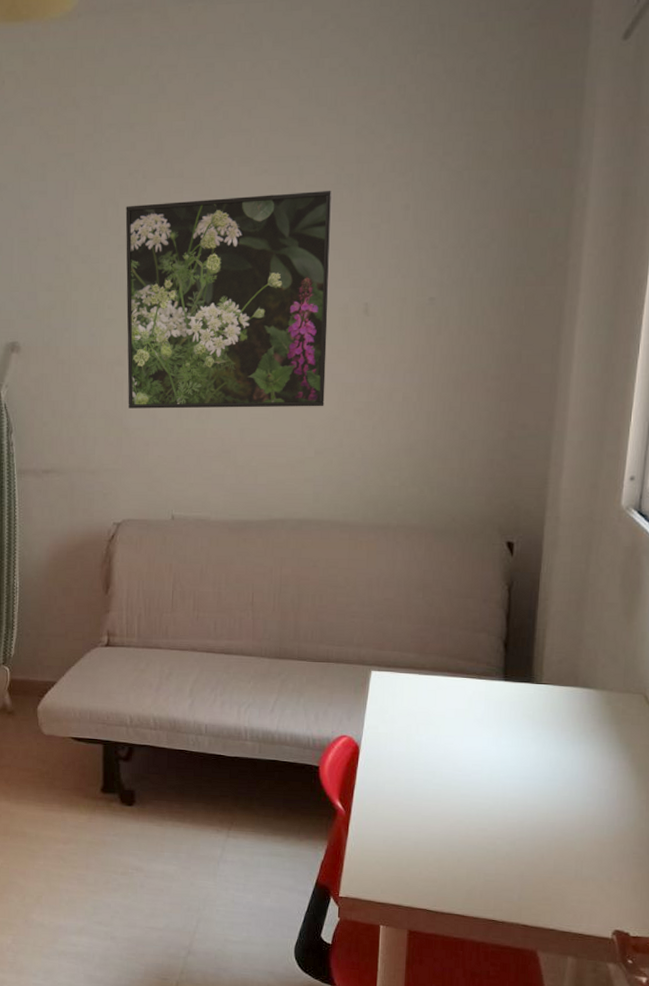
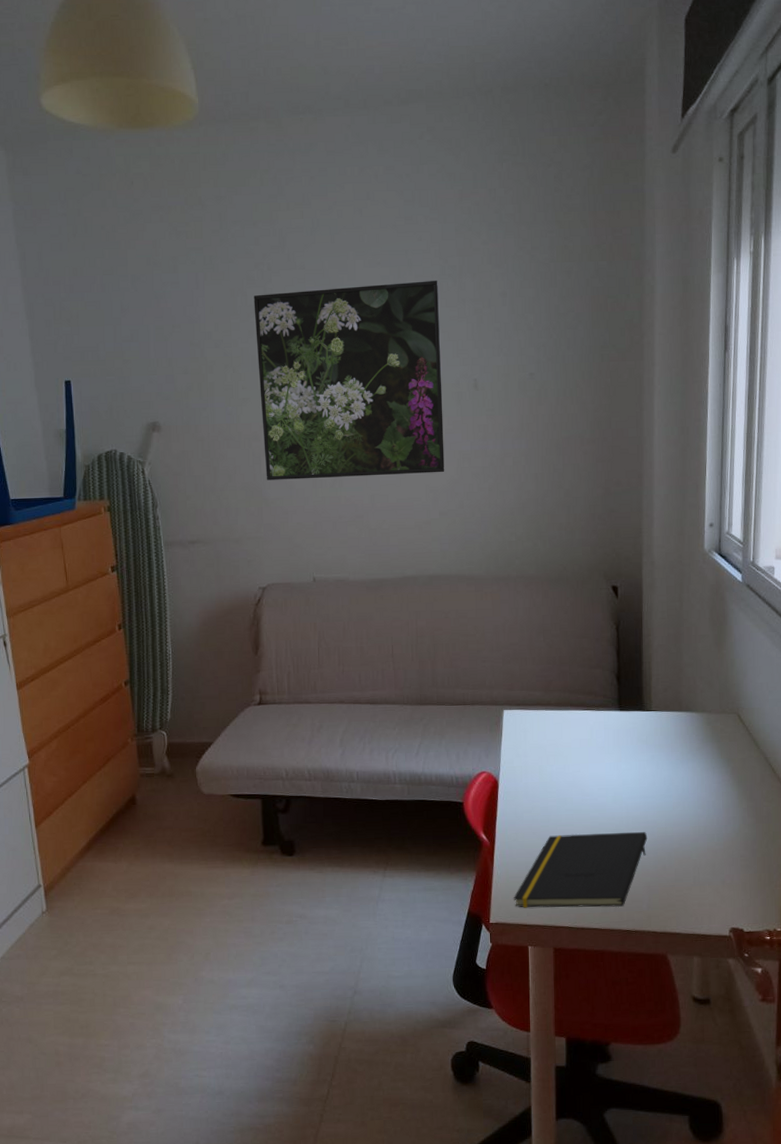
notepad: none [367,810,525,895] -> present [514,832,648,908]

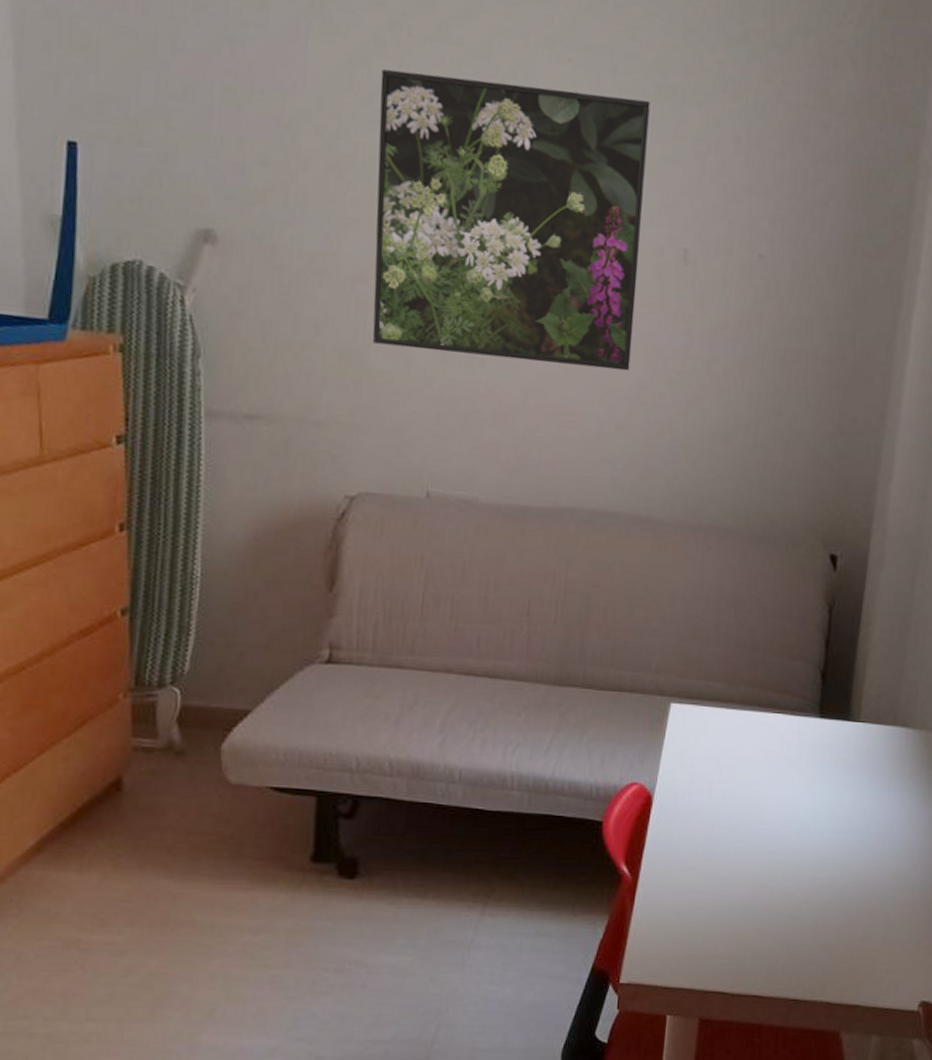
notepad: present [514,832,648,908] -> none [655,873,835,970]

